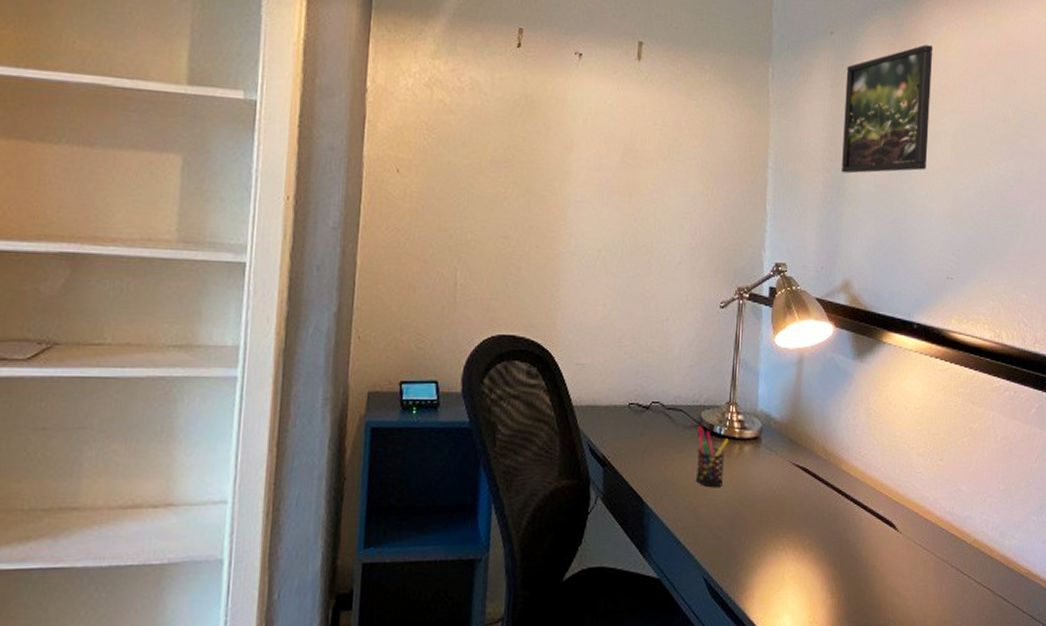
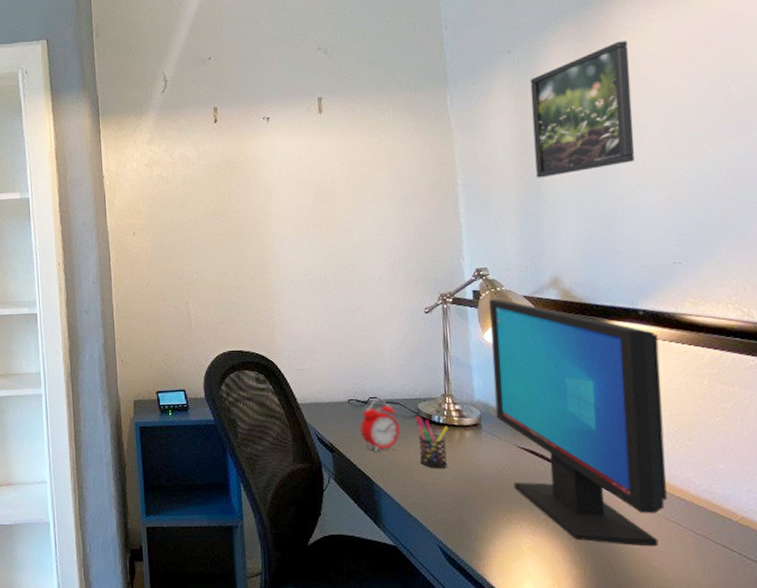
alarm clock: none [638,403,680,468] -> present [360,398,400,453]
computer monitor: none [776,298,926,572] -> present [489,299,667,547]

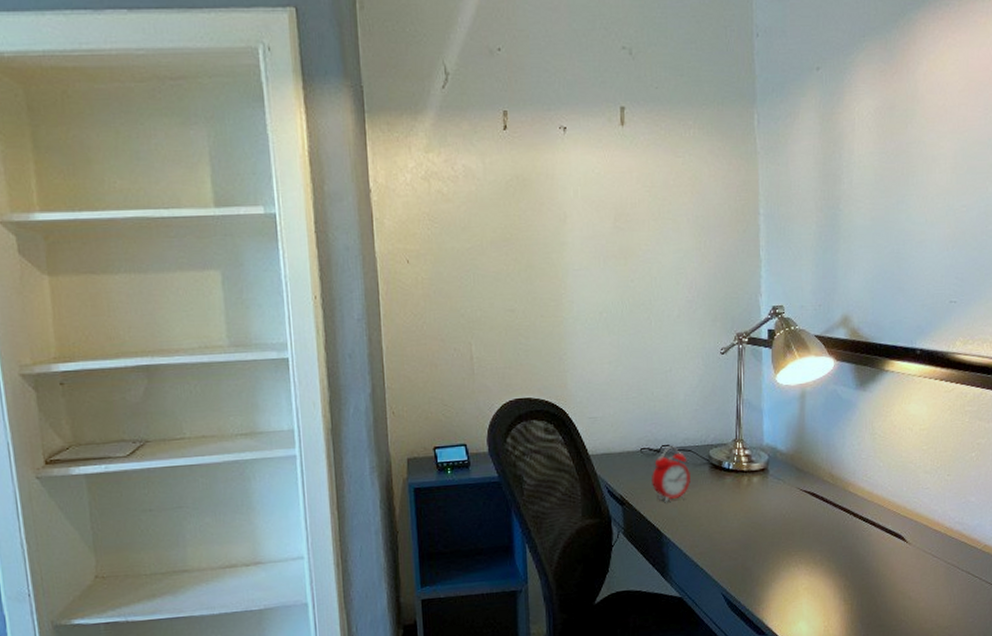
pen holder: present [416,416,449,469] -> none [707,463,738,517]
computer monitor: present [489,299,667,547] -> none [782,338,931,579]
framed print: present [530,41,635,178] -> none [835,66,928,210]

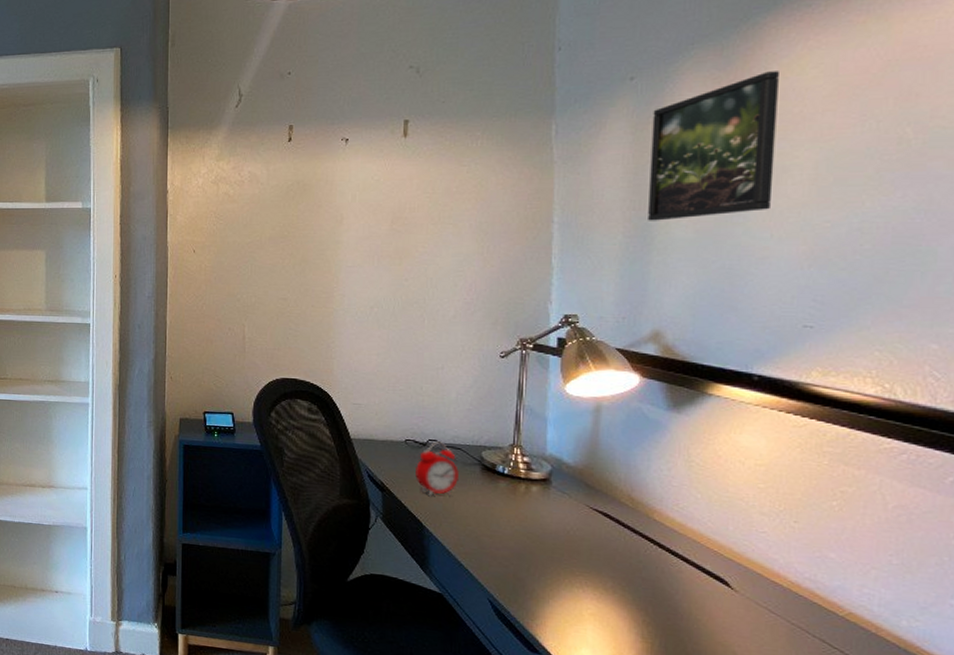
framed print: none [835,66,928,210] -> present [648,71,779,221]

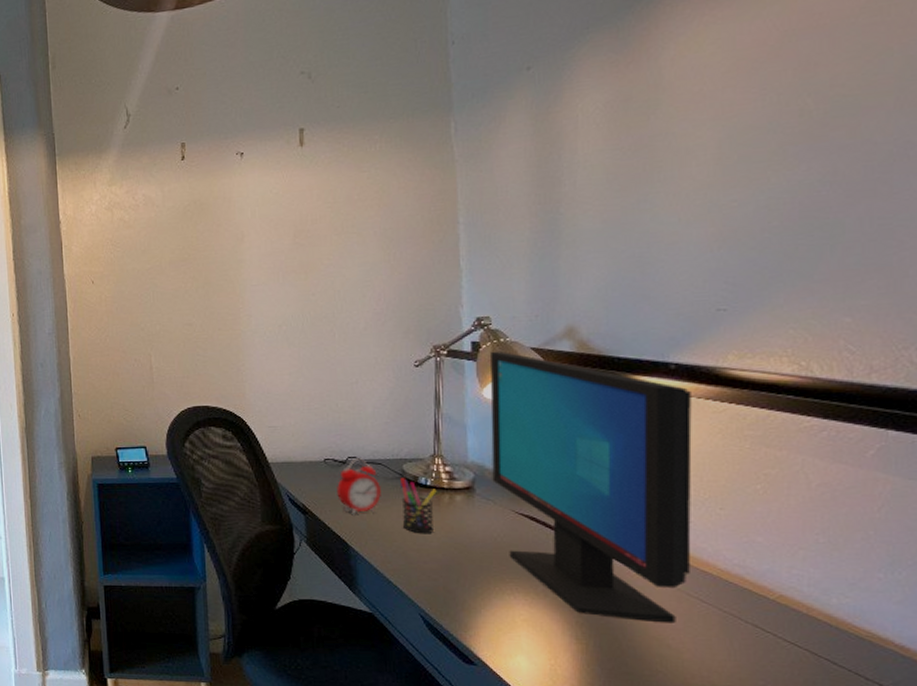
pen holder: none [477,464,513,521] -> present [400,478,437,534]
computer monitor: none [569,348,773,631] -> present [490,351,692,624]
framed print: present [648,71,779,221] -> none [552,50,678,215]

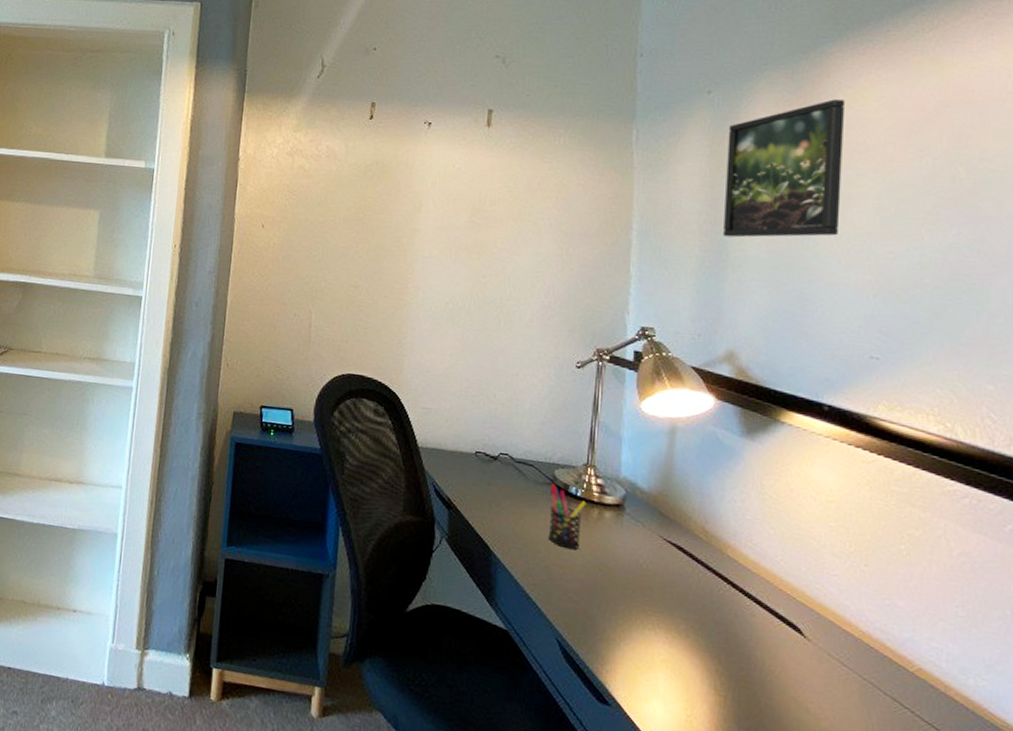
alarm clock: present [337,458,381,515] -> none [484,455,530,518]
computer monitor: present [490,351,692,624] -> none [643,364,842,686]
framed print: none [552,50,678,215] -> present [723,99,844,238]

